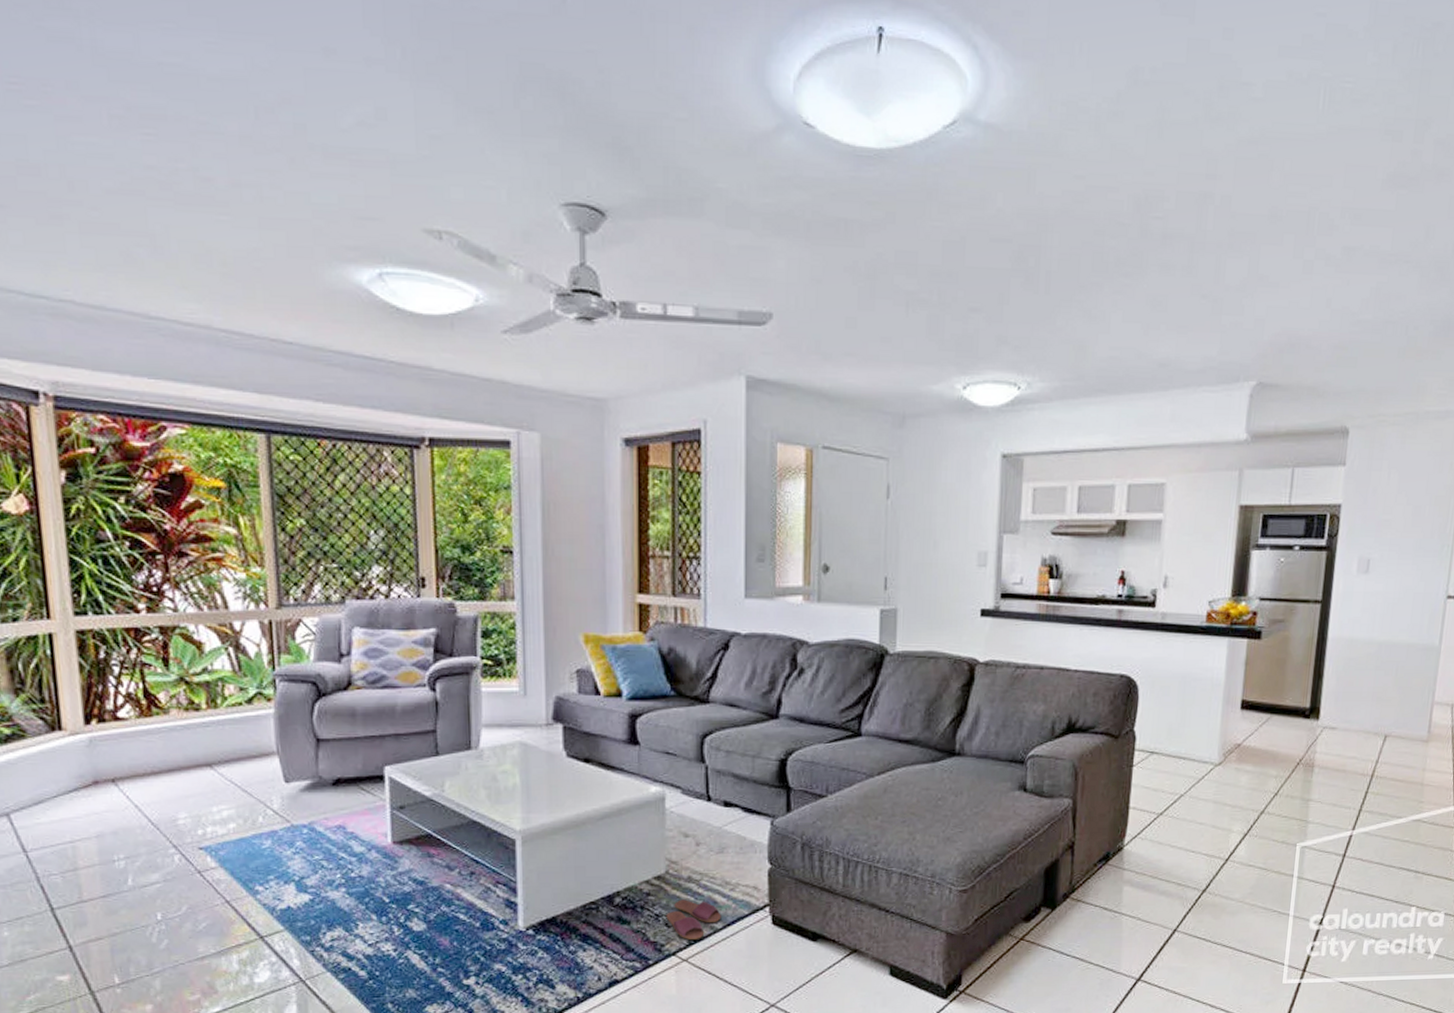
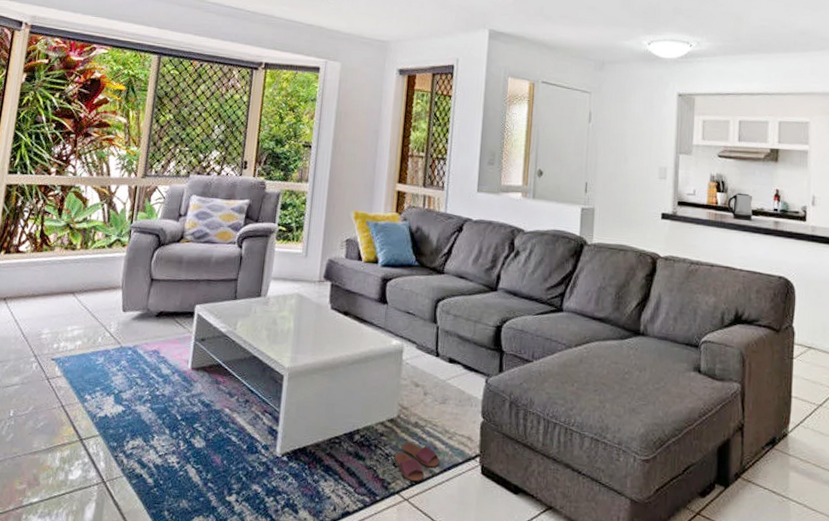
kettle: none [1062,578,1092,611] -> present [727,192,753,221]

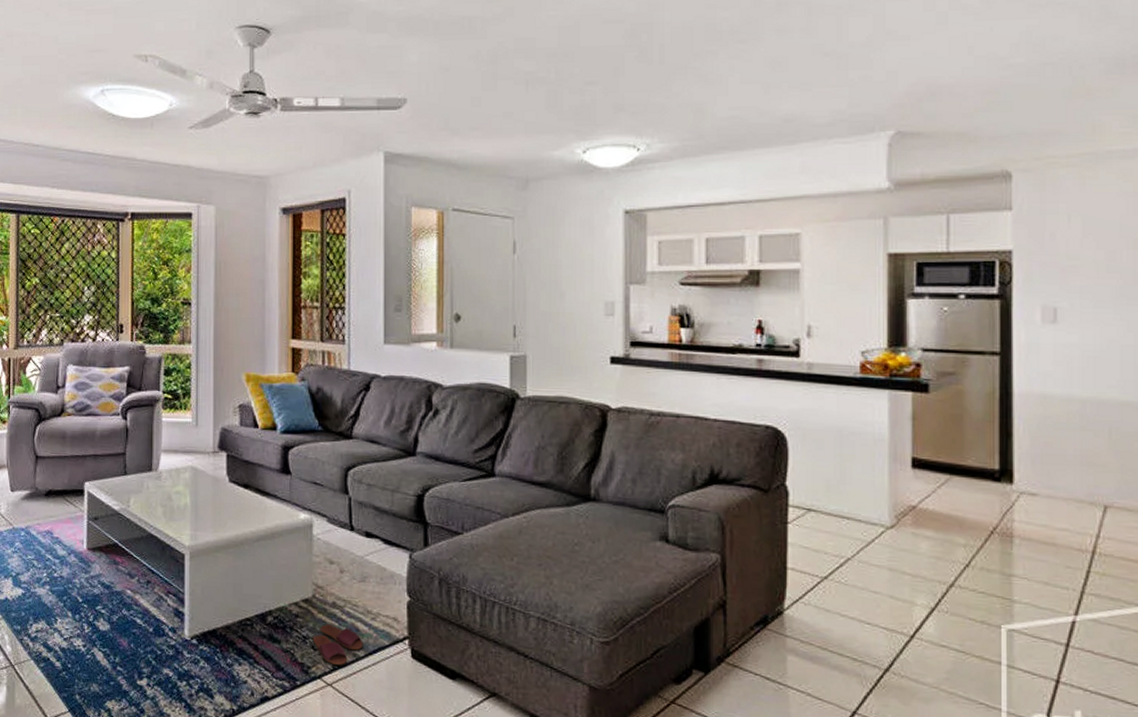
kettle: present [727,192,753,221] -> none [695,327,728,360]

